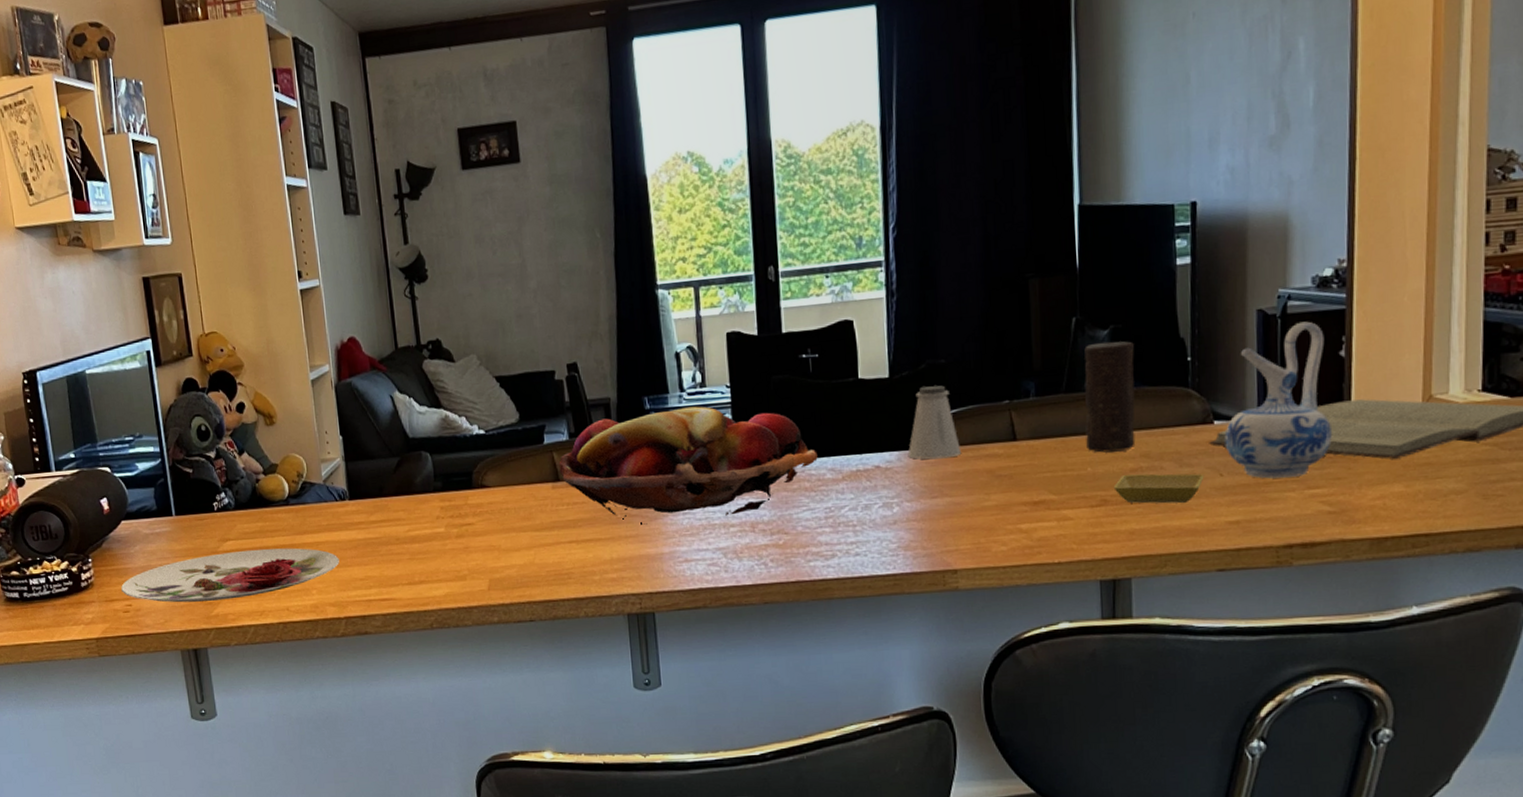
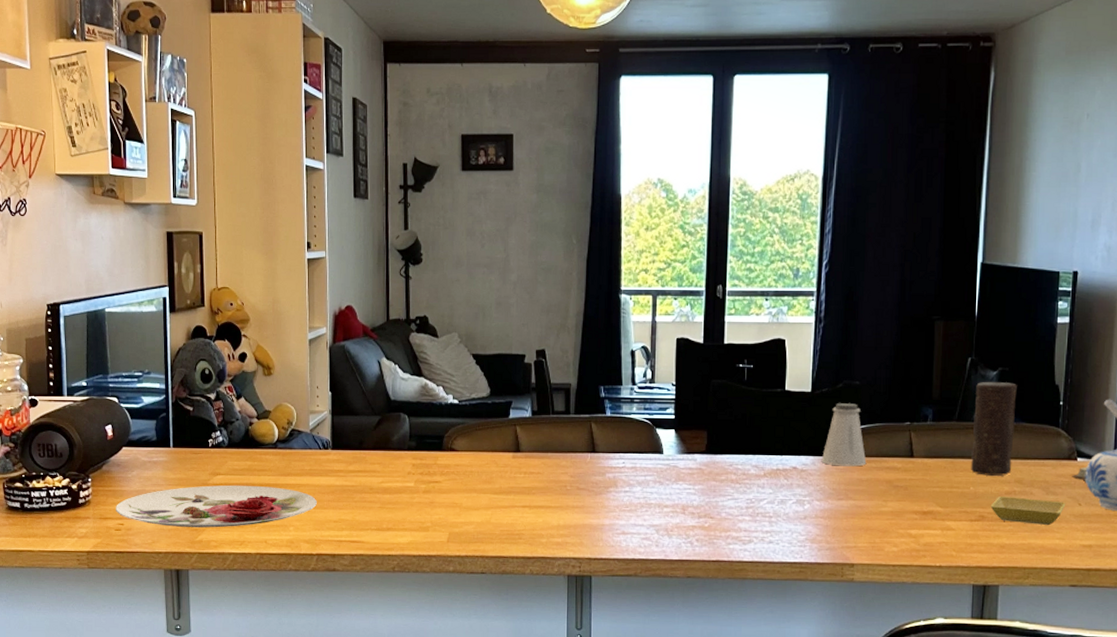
fruit basket: present [558,406,818,525] -> none [520,399,745,498]

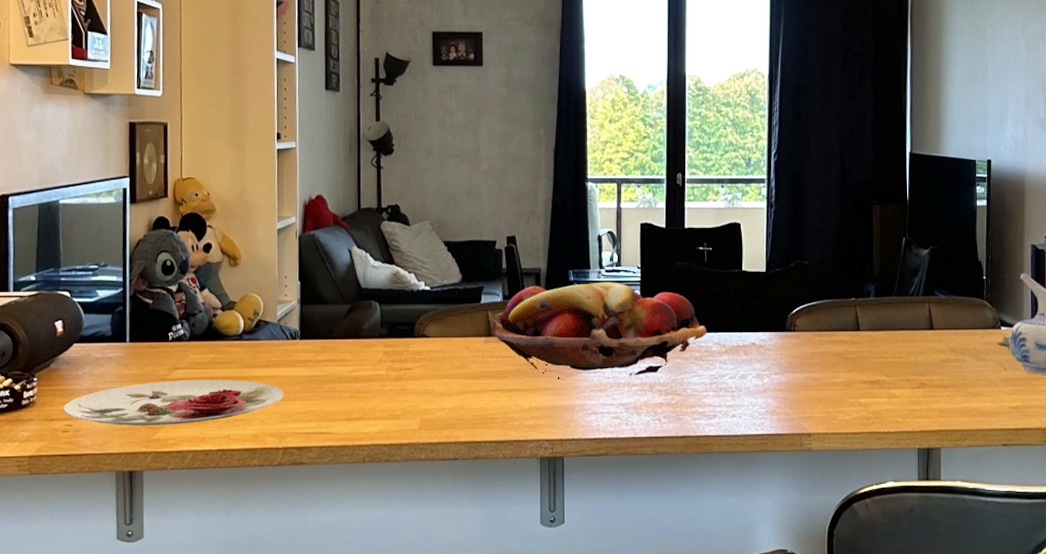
fruit basket: none [520,399,745,498] -> present [492,282,707,379]
saltshaker: present [822,403,867,467] -> none [778,282,818,341]
candle: present [971,381,1017,476] -> none [910,259,946,346]
saucer: present [990,497,1066,526] -> none [929,364,994,390]

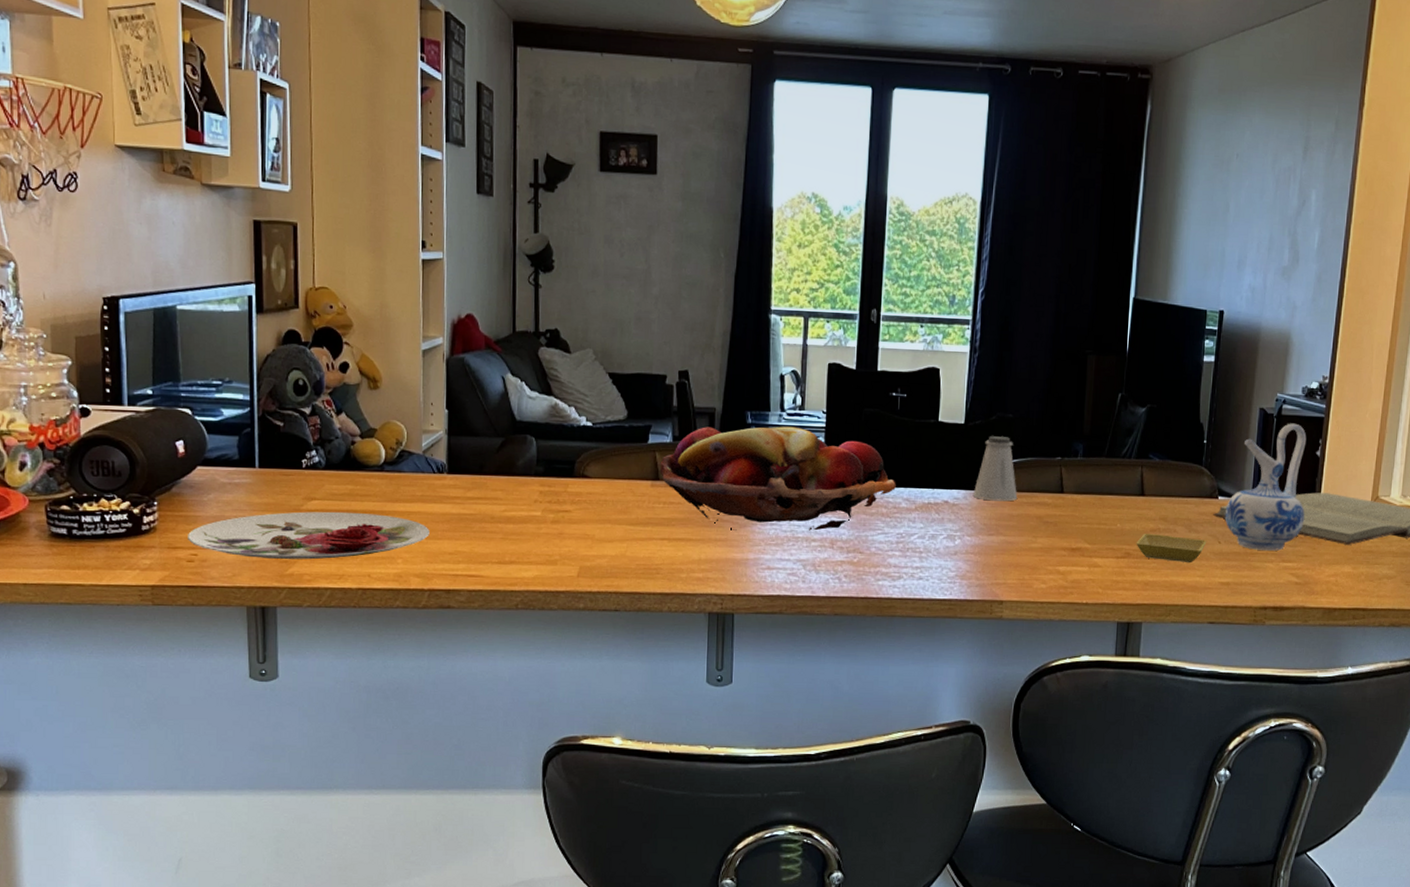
saltshaker: none [778,282,818,341] -> present [974,436,1018,502]
saucer: none [929,364,994,390] -> present [1136,534,1207,563]

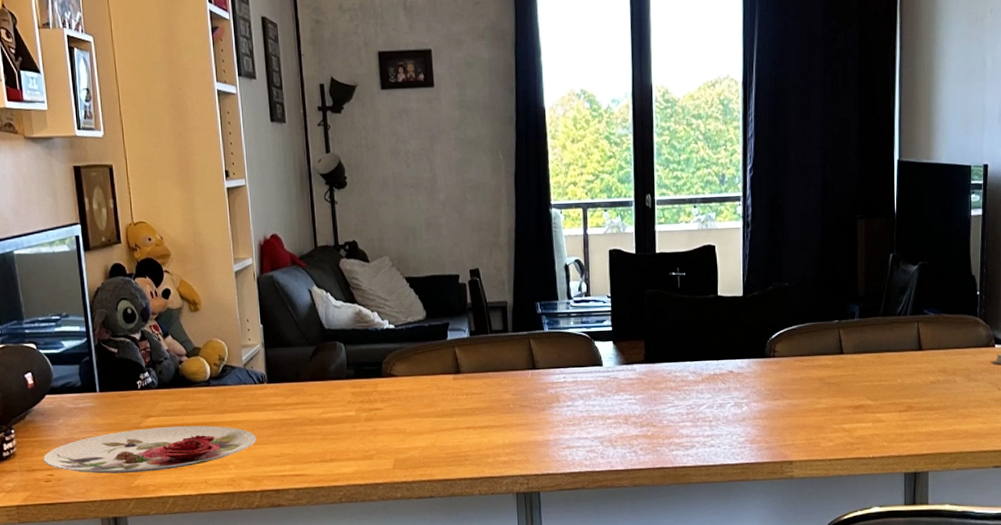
fruit basket: present [660,426,896,531] -> none [460,312,682,415]
saltshaker: present [974,436,1018,502] -> none [757,305,799,367]
saucer: present [1136,534,1207,563] -> none [917,386,986,412]

